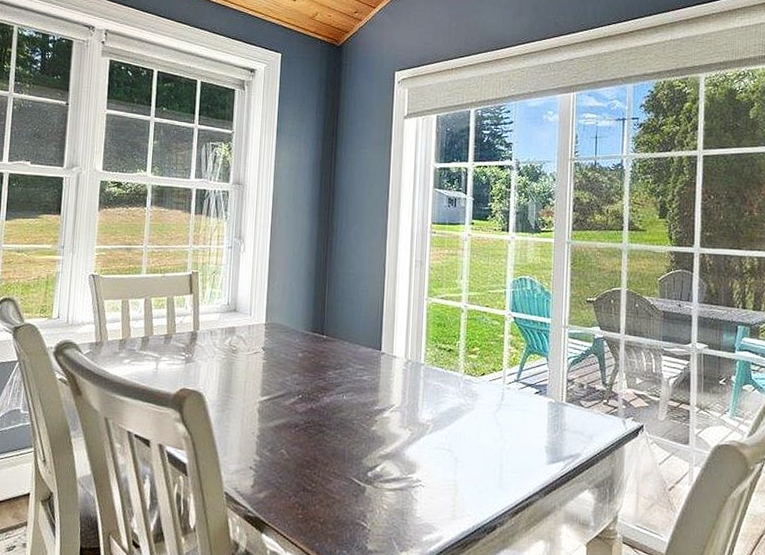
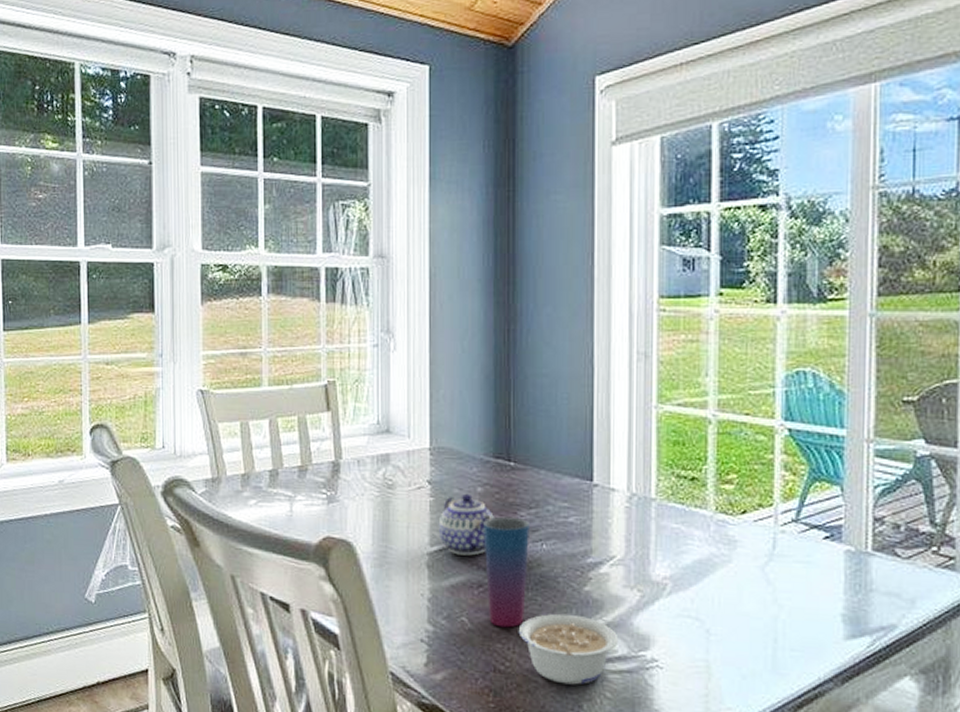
teapot: none [268,357,310,404] -> present [438,493,494,556]
cup: none [301,375,335,458] -> present [483,516,529,628]
legume: none [322,447,394,500] -> present [518,613,619,685]

